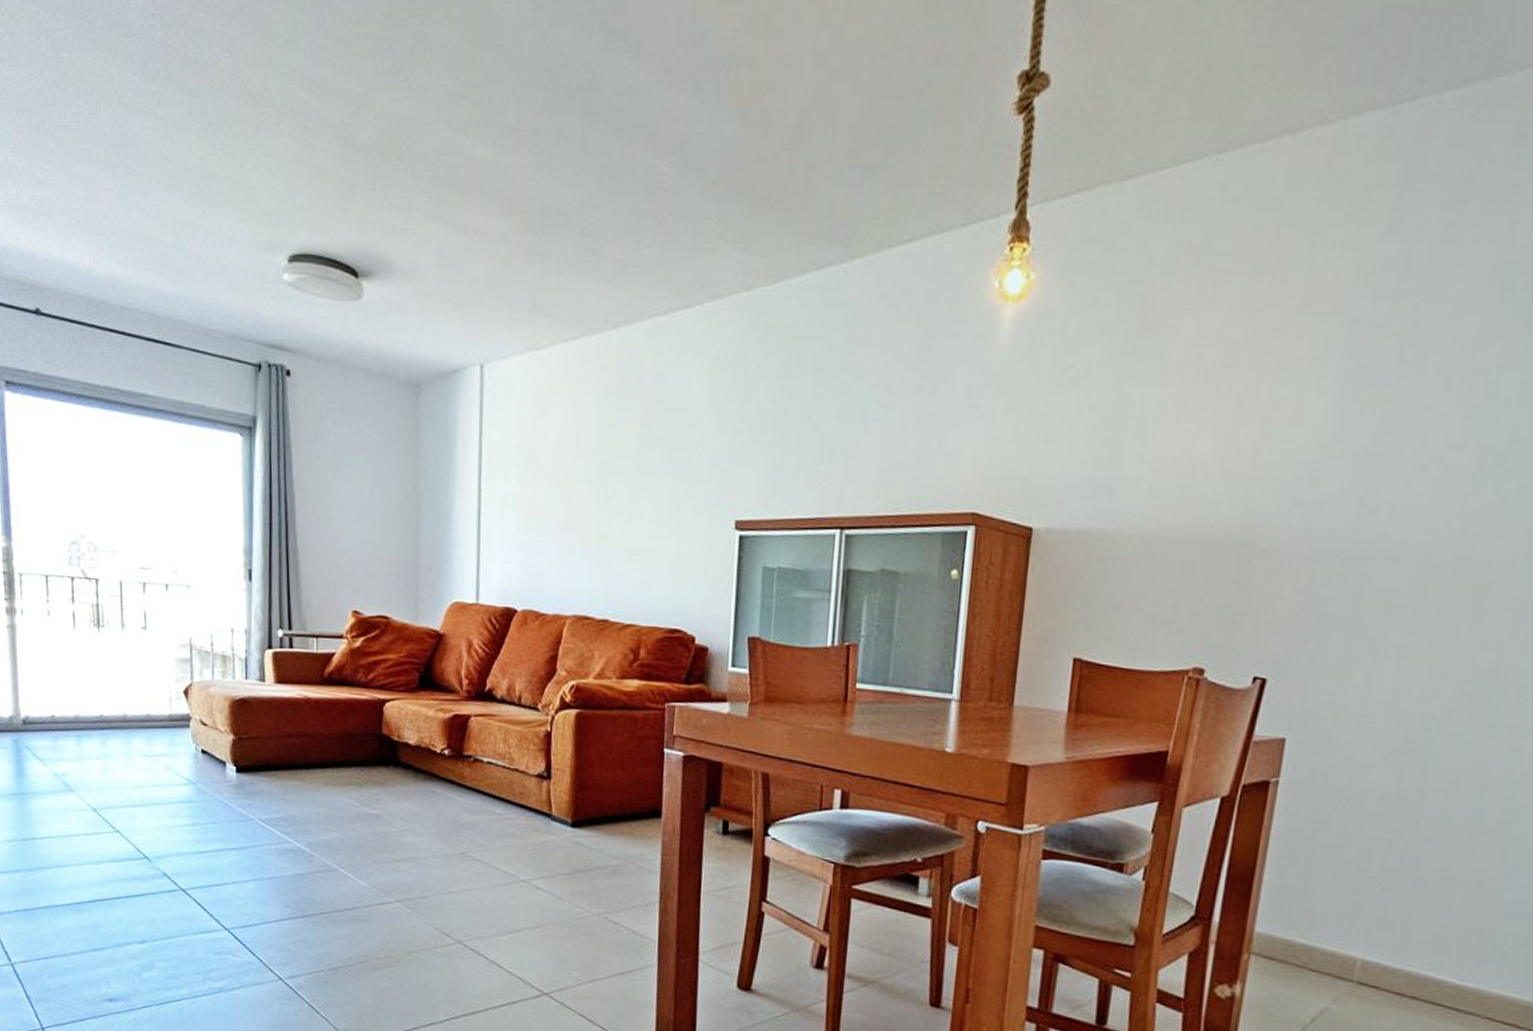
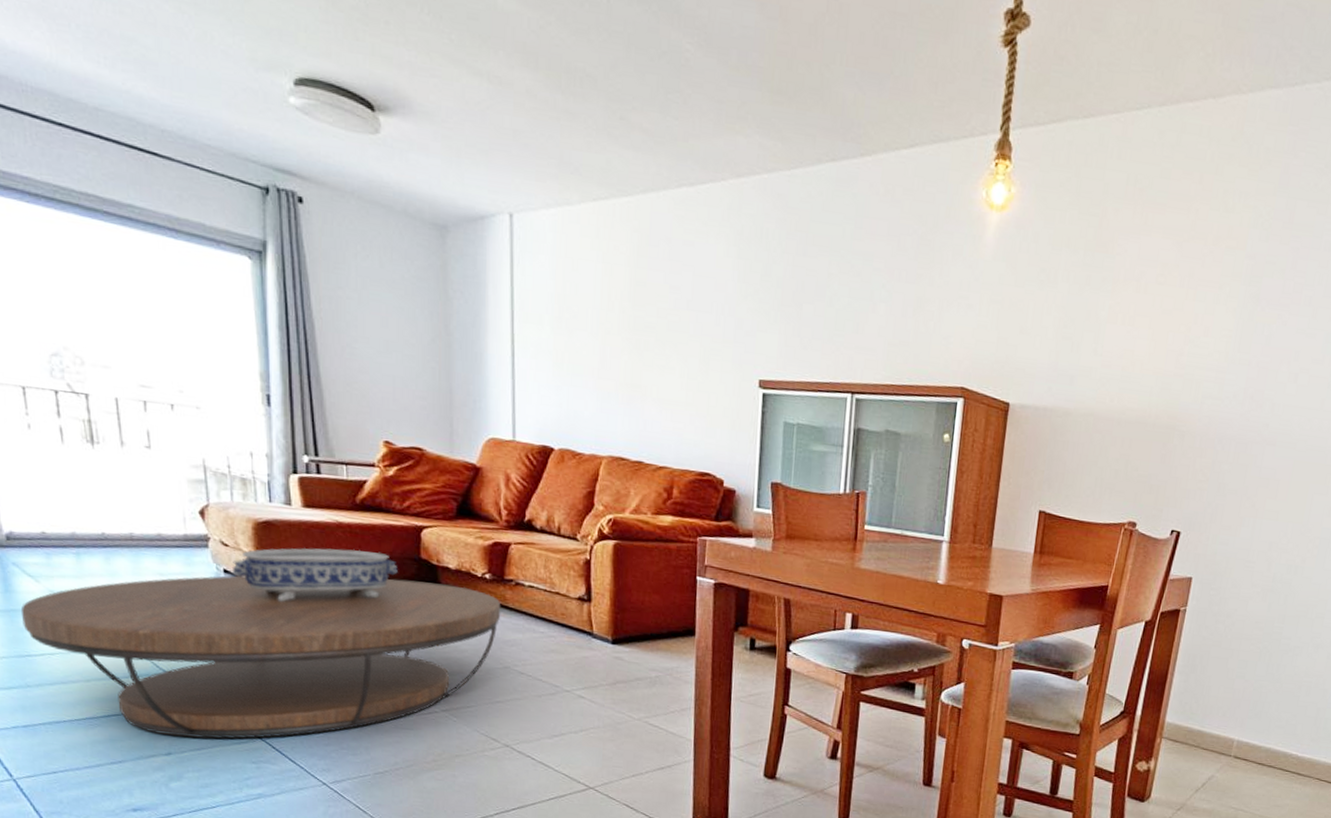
coffee table: none [29,755,459,928] -> present [20,575,501,739]
decorative bowl: none [208,725,360,783] -> present [232,548,398,602]

